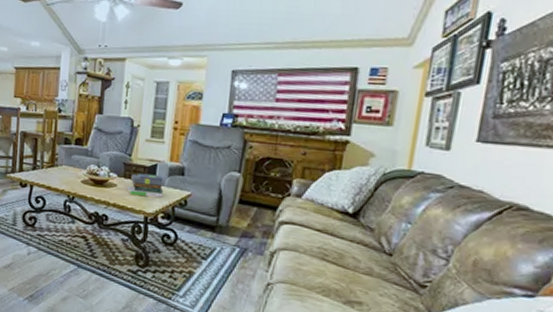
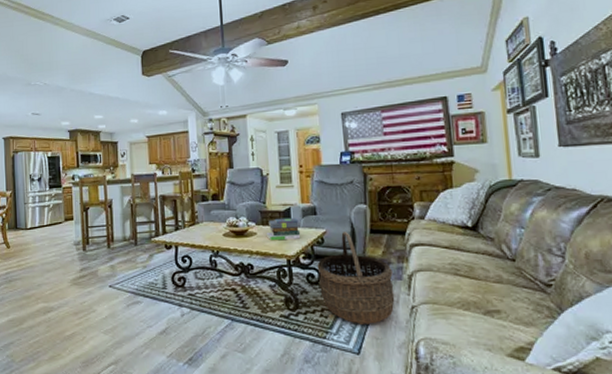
wicker basket: none [173,198,255,294] -> present [317,232,395,324]

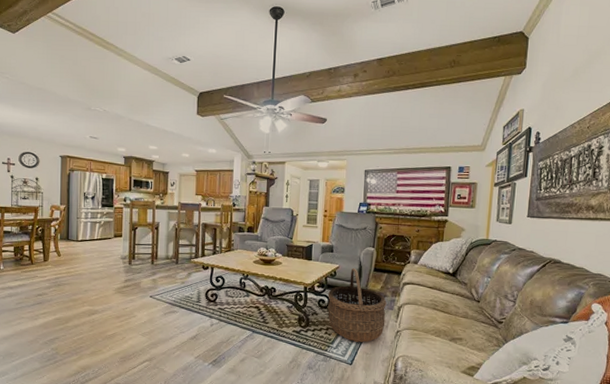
books: present [266,217,301,241] -> none [289,252,318,271]

